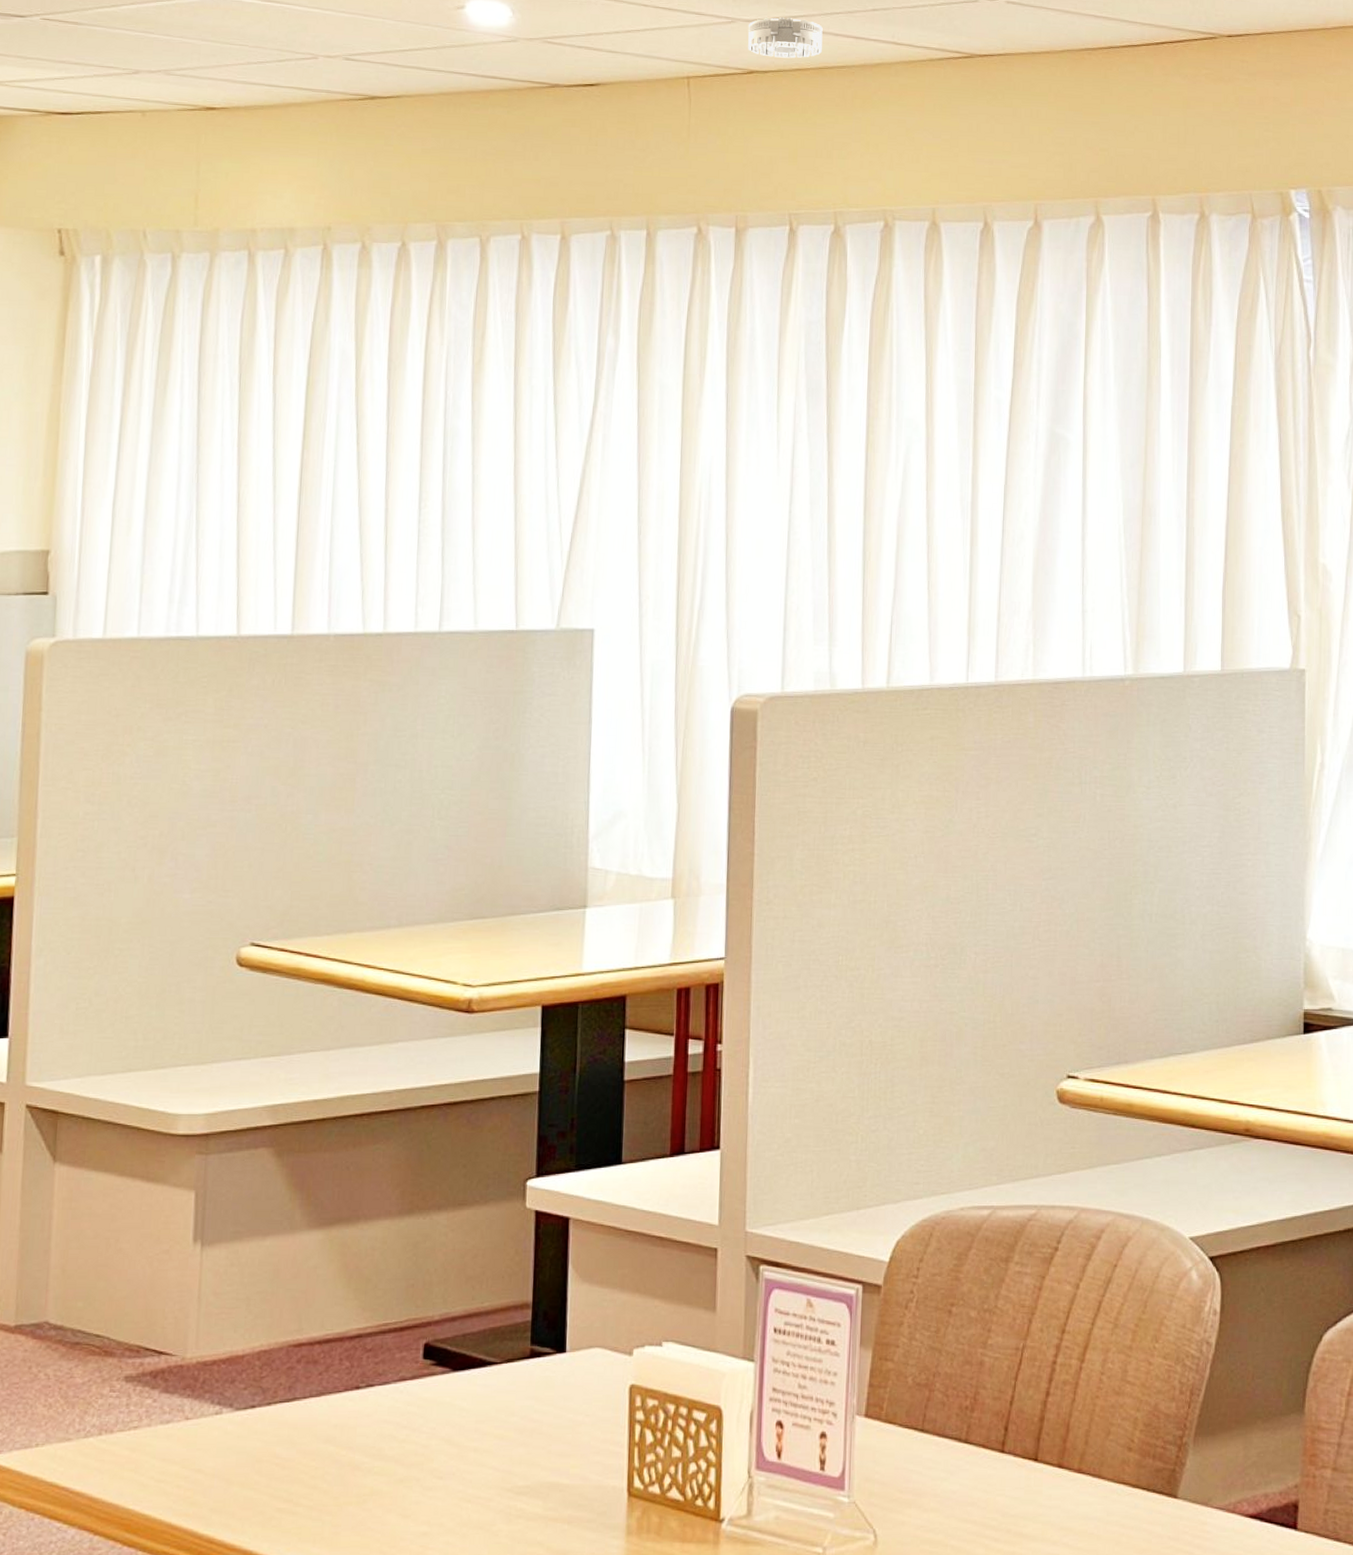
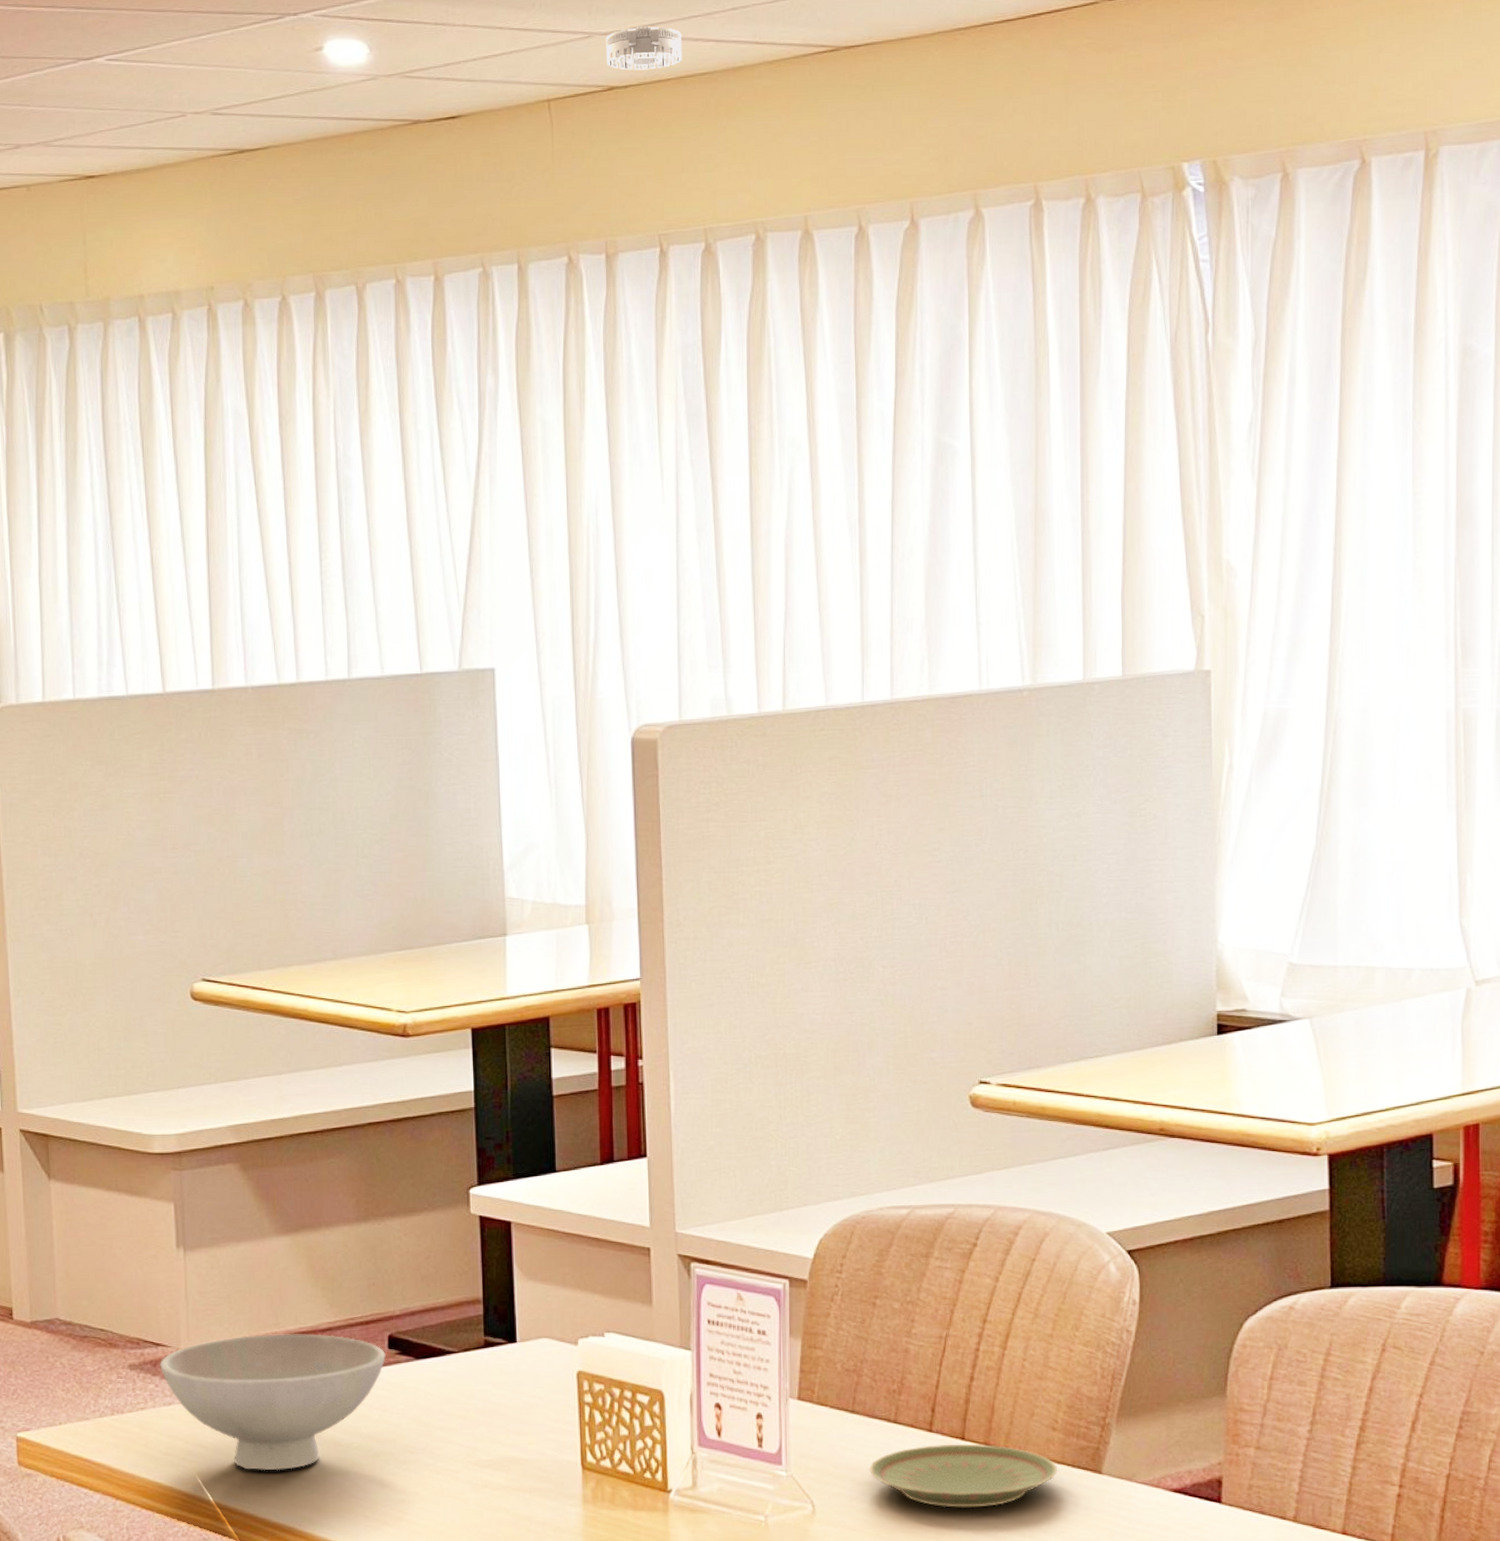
bowl: none [161,1340,420,1500] -> present [160,1333,386,1471]
plate: none [937,1465,1132,1537] -> present [869,1443,1058,1508]

